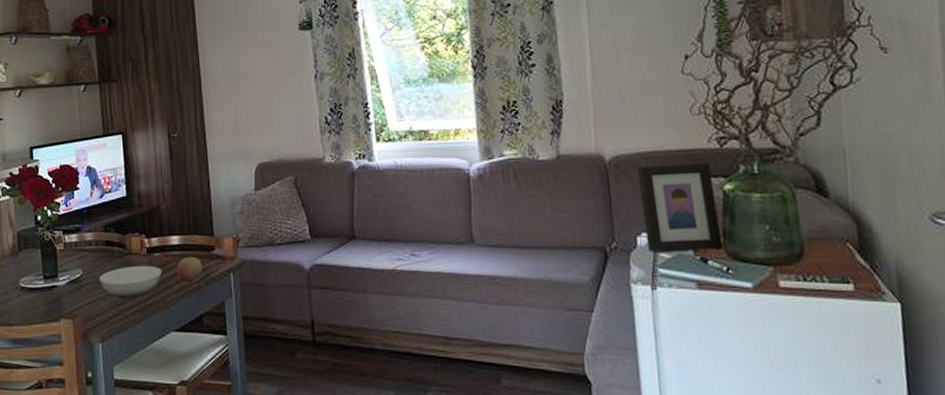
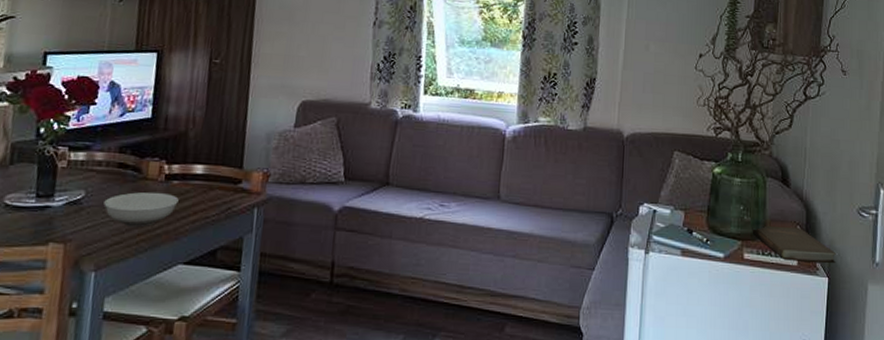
fruit: present [176,256,203,283] -> none [195,187,225,215]
picture frame: present [637,163,723,252] -> none [646,144,707,223]
book: none [785,245,909,286] -> present [752,225,836,264]

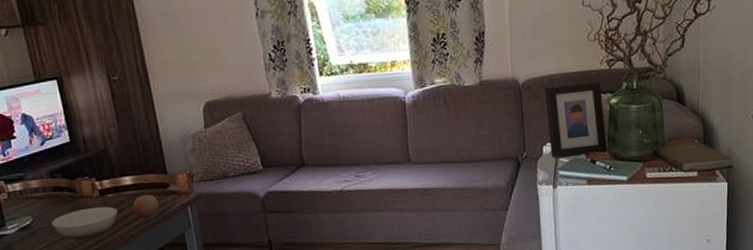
fruit: none [195,187,225,215] -> present [132,194,159,219]
picture frame: none [646,144,707,223] -> present [544,82,608,158]

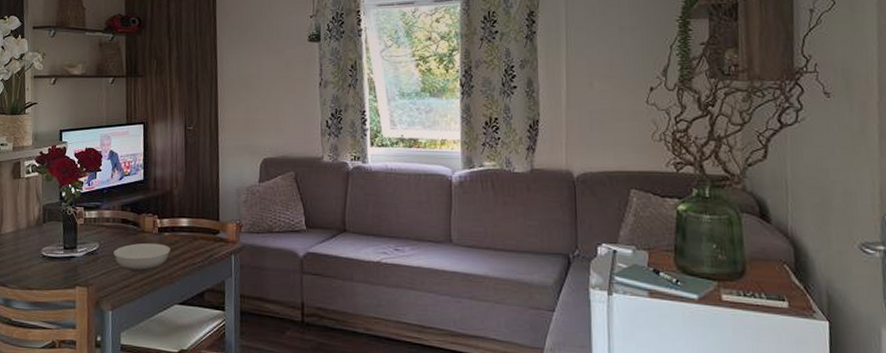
fruit: present [132,194,159,219] -> none [184,238,207,261]
picture frame: present [544,82,608,158] -> none [601,184,674,263]
book: present [652,142,735,173] -> none [728,264,838,306]

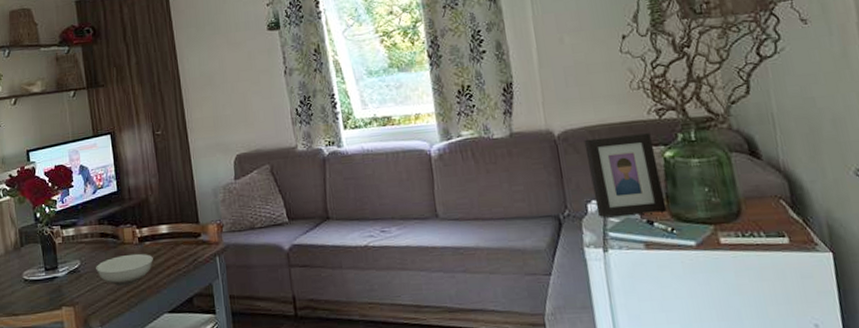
picture frame: none [601,184,674,263] -> present [584,133,667,217]

